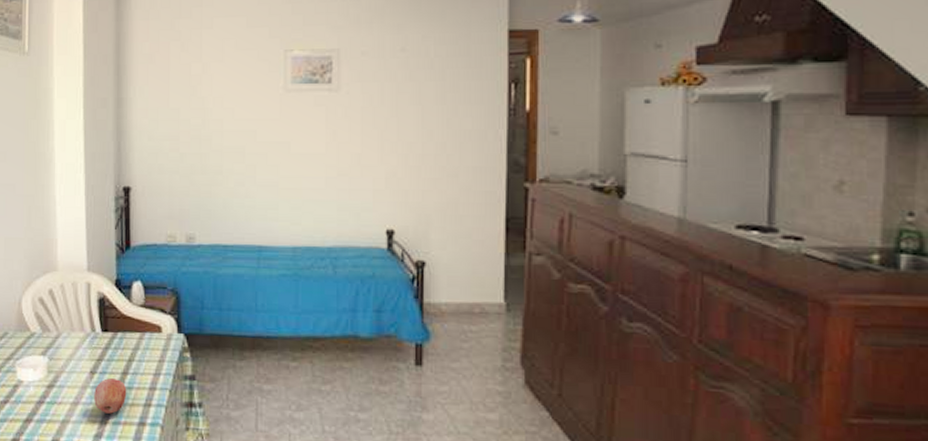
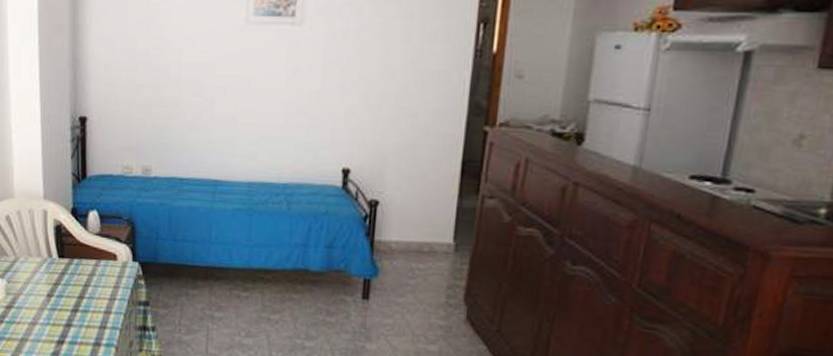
fruit: present [94,378,127,414] -> none [51,301,83,334]

